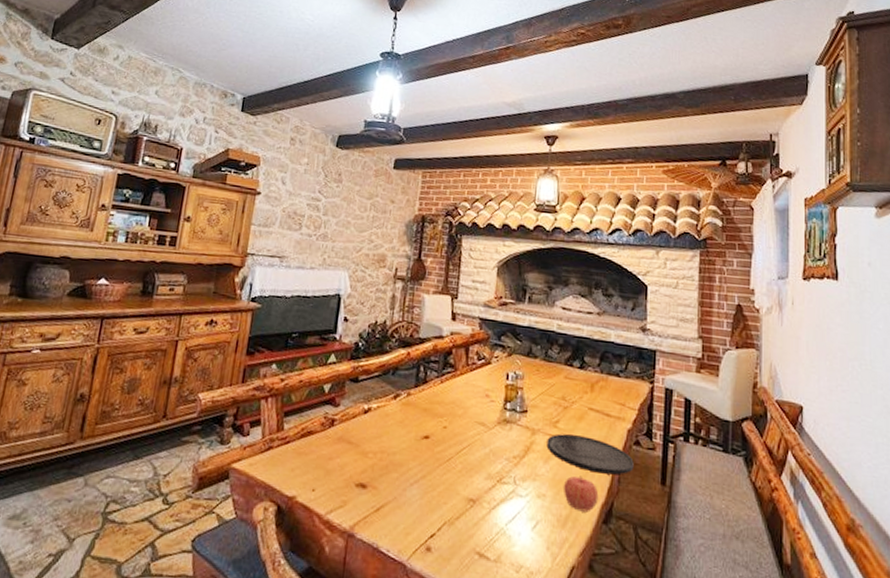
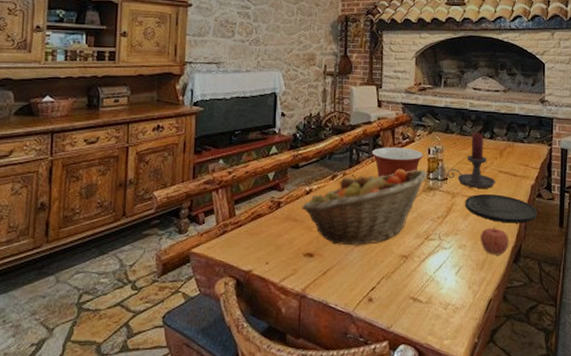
fruit basket: none [358,394,504,481] -> present [302,169,427,246]
mixing bowl: none [440,366,501,402] -> present [371,147,424,177]
candle holder: none [526,359,584,428] -> present [446,132,495,188]

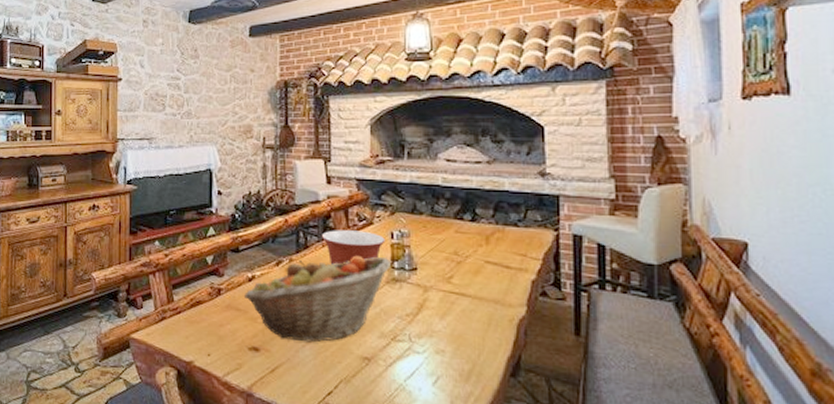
candle holder: present [446,132,495,188] -> none [415,213,481,282]
plate: present [465,194,537,223] -> none [441,289,542,328]
apple: present [480,227,509,255] -> none [463,330,504,366]

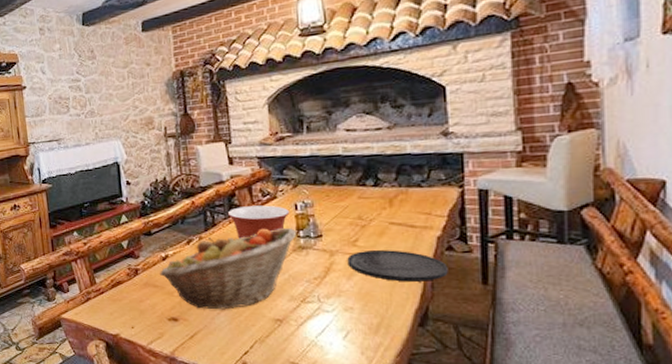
plate: none [441,289,542,328] -> present [347,250,448,282]

